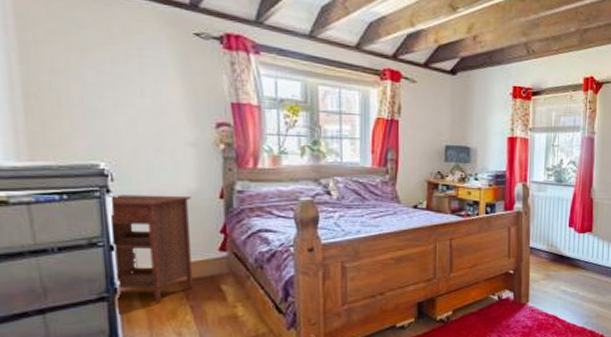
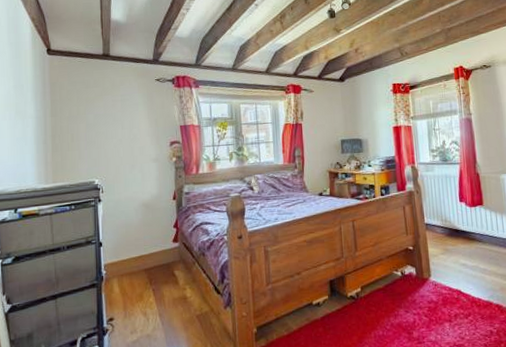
nightstand: present [108,194,194,303] -> none [100,200,155,288]

